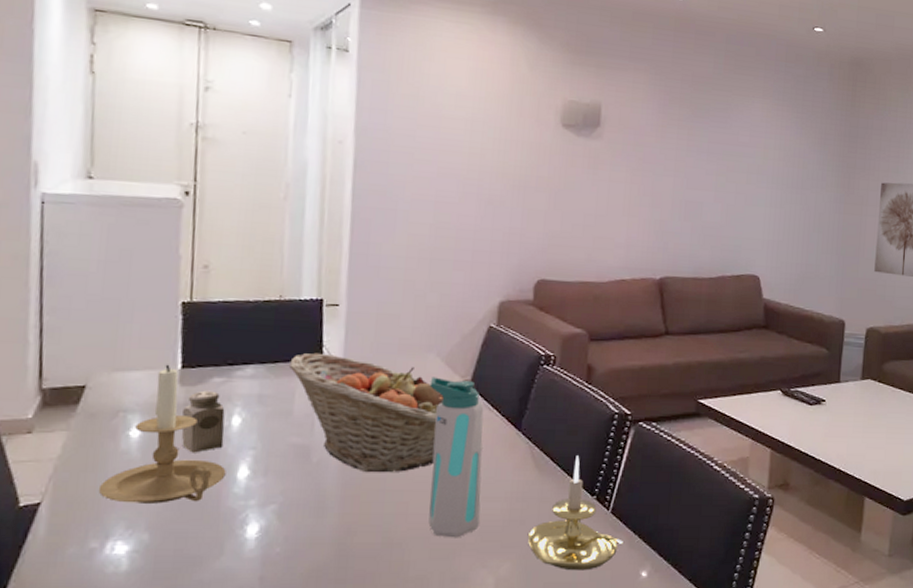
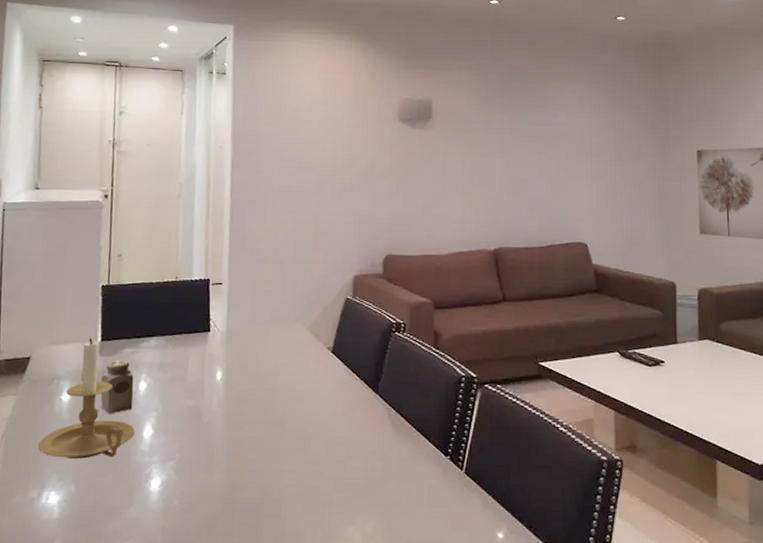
fruit basket: present [289,352,444,473] -> none [184,325,310,433]
water bottle: present [428,377,484,538] -> none [298,345,346,495]
candle holder: present [527,455,623,571] -> none [389,417,478,530]

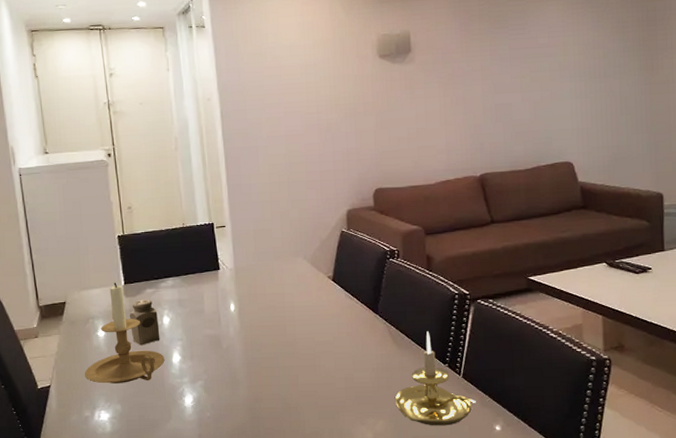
candle holder: none [389,417,478,530] -> present [394,331,476,426]

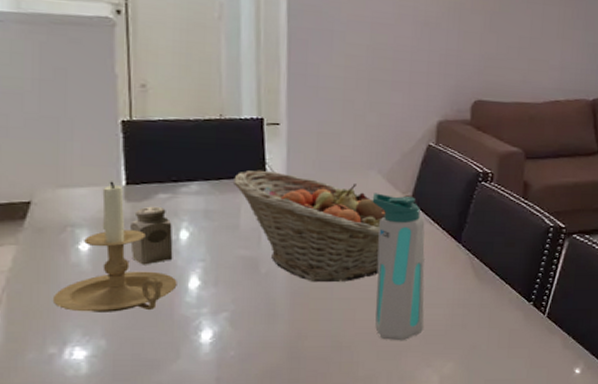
fruit basket: none [197,264,313,354] -> present [234,170,386,283]
water bottle: none [301,275,354,402] -> present [372,193,425,341]
candle holder: present [394,331,476,426] -> none [469,265,558,369]

